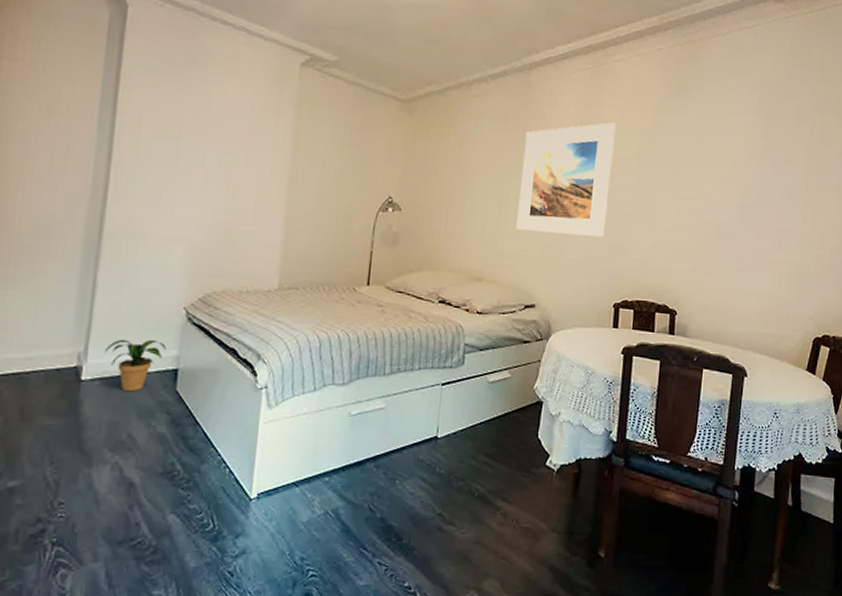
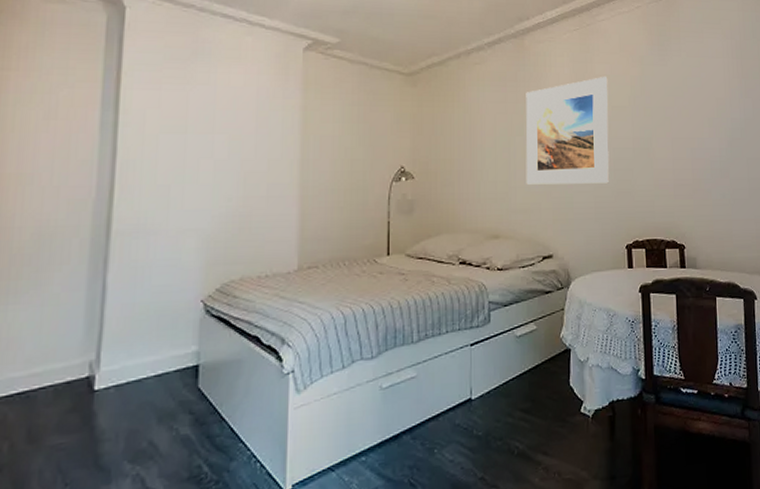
potted plant: present [104,339,166,391] -> none [118,337,185,395]

